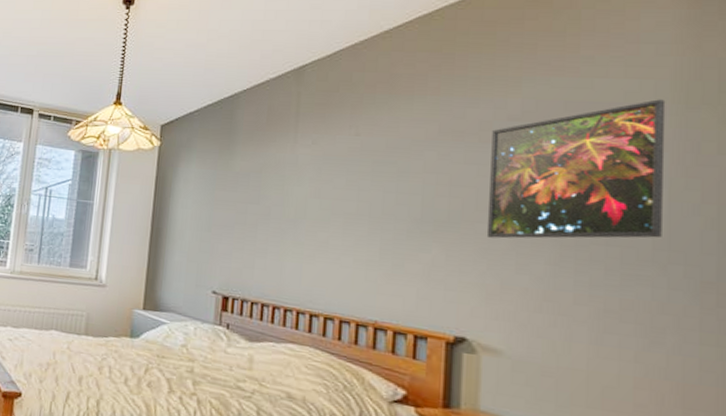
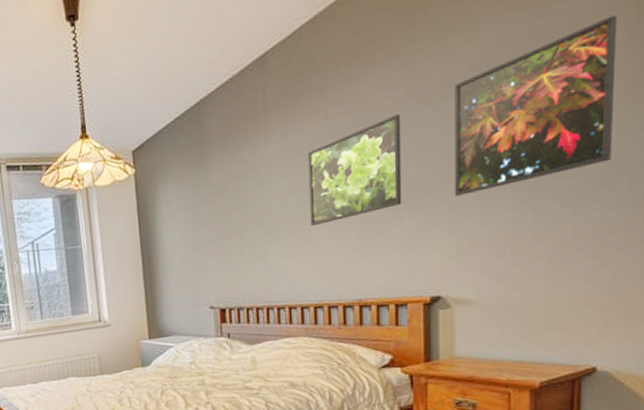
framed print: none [330,145,434,235] -> present [307,114,402,227]

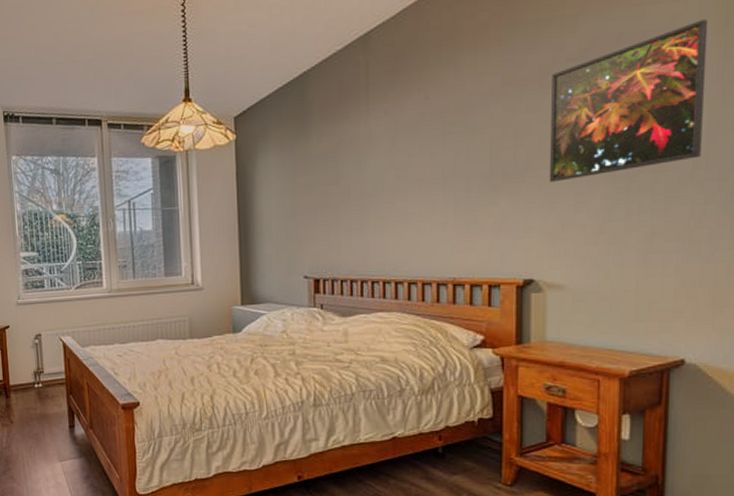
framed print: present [307,114,402,227] -> none [407,99,499,203]

